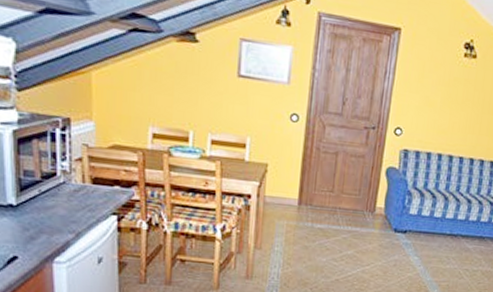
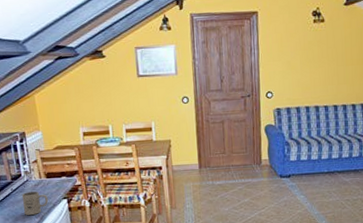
mug: none [53,197,91,229] -> present [21,191,49,215]

